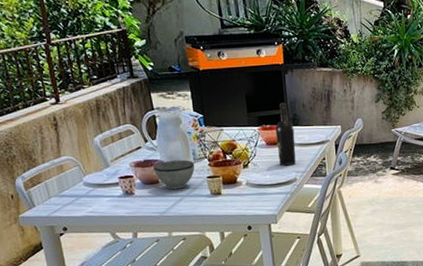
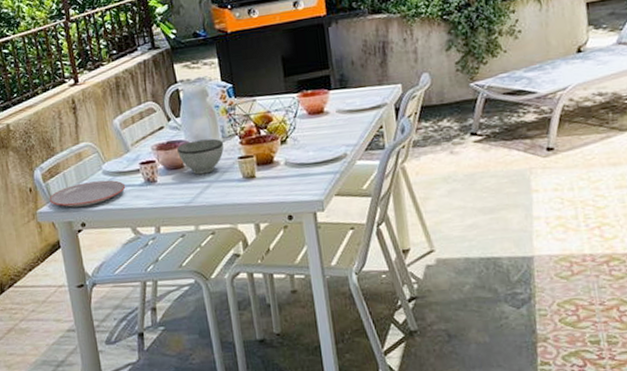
plate: none [31,190,106,214] -> present [49,180,126,208]
wine bottle: present [275,102,296,167] -> none [318,61,346,140]

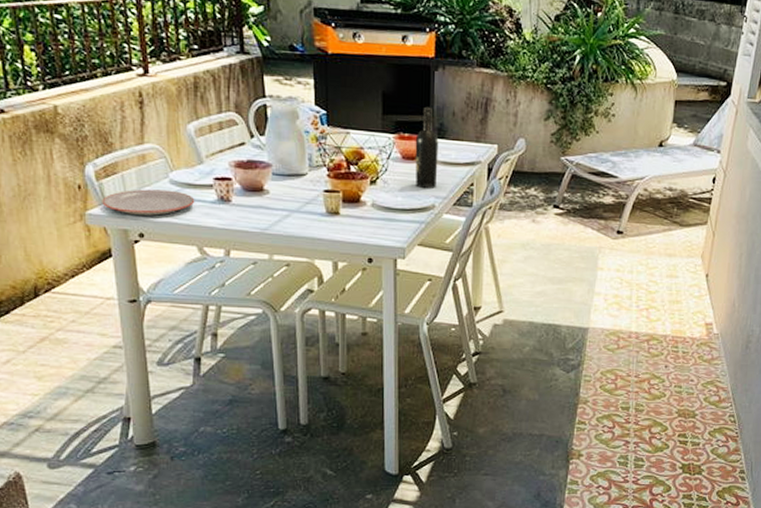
bowl: present [177,138,224,175] -> none [258,164,310,202]
wine bottle: none [318,61,346,140] -> present [415,106,439,189]

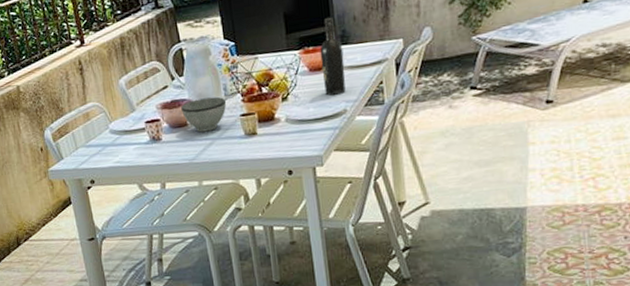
plate: present [102,189,195,216] -> none [59,138,132,166]
bowl: none [258,164,310,202] -> present [181,96,227,132]

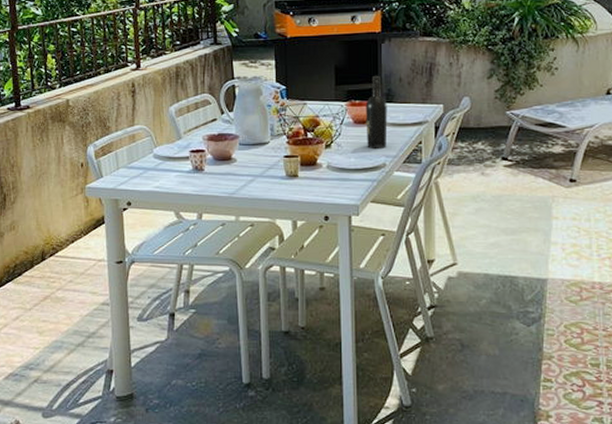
bowl: present [181,96,227,132] -> none [227,135,272,168]

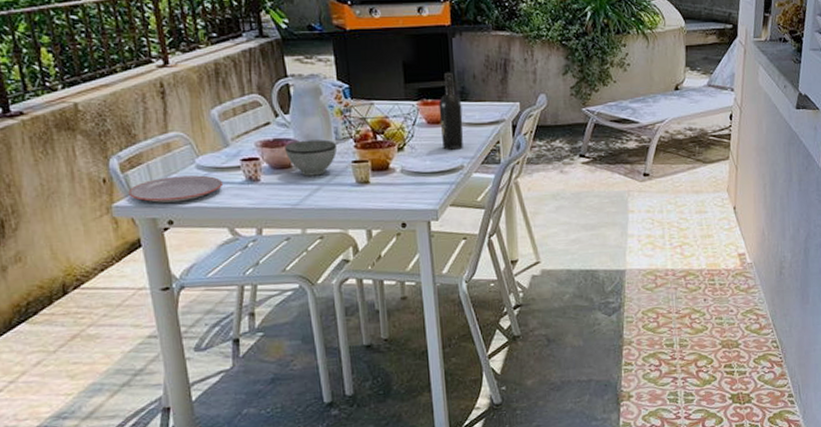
plate: none [99,163,174,186] -> present [128,175,224,203]
bowl: none [227,135,272,168] -> present [285,139,337,176]

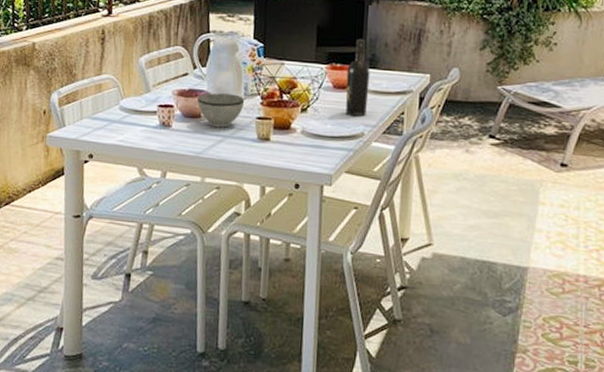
plate: present [128,175,224,203] -> none [61,114,140,139]

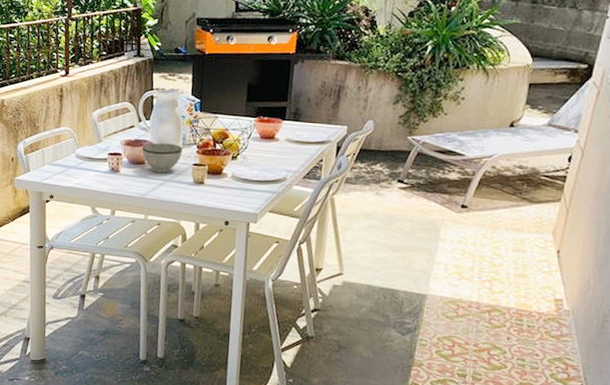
wine bottle: present [345,38,370,118] -> none [271,94,294,164]

